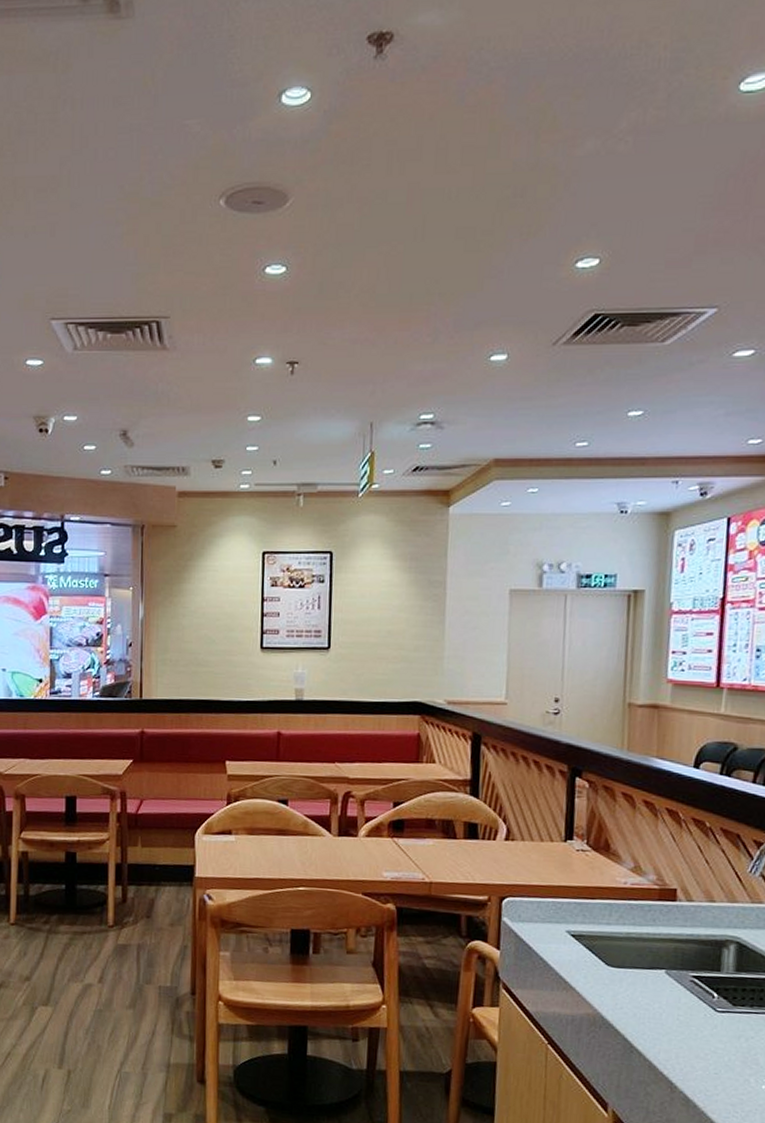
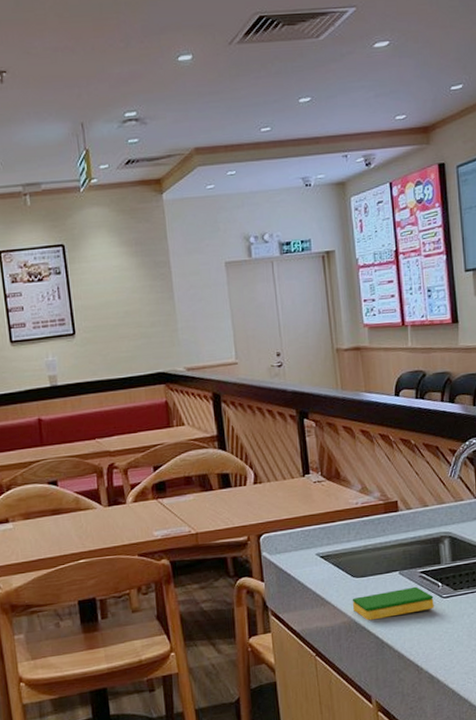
dish sponge: none [601,989,705,1022] -> present [352,586,434,621]

